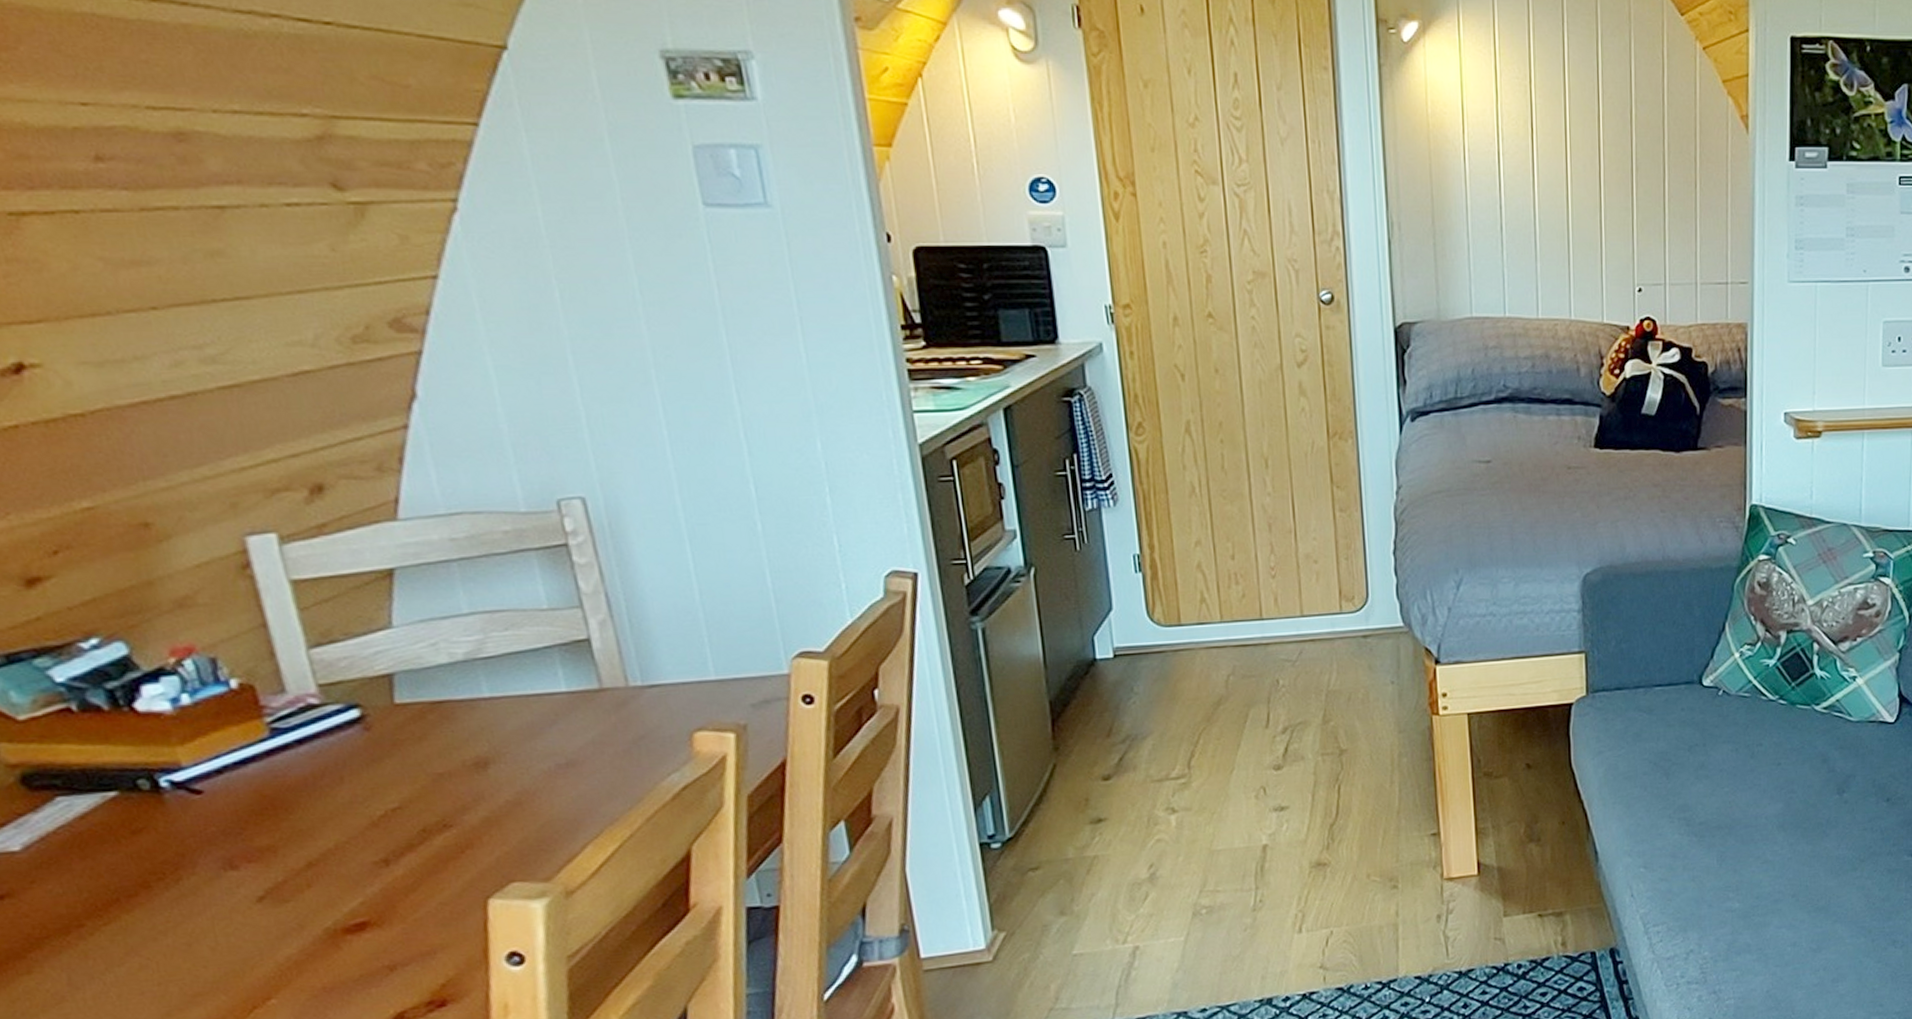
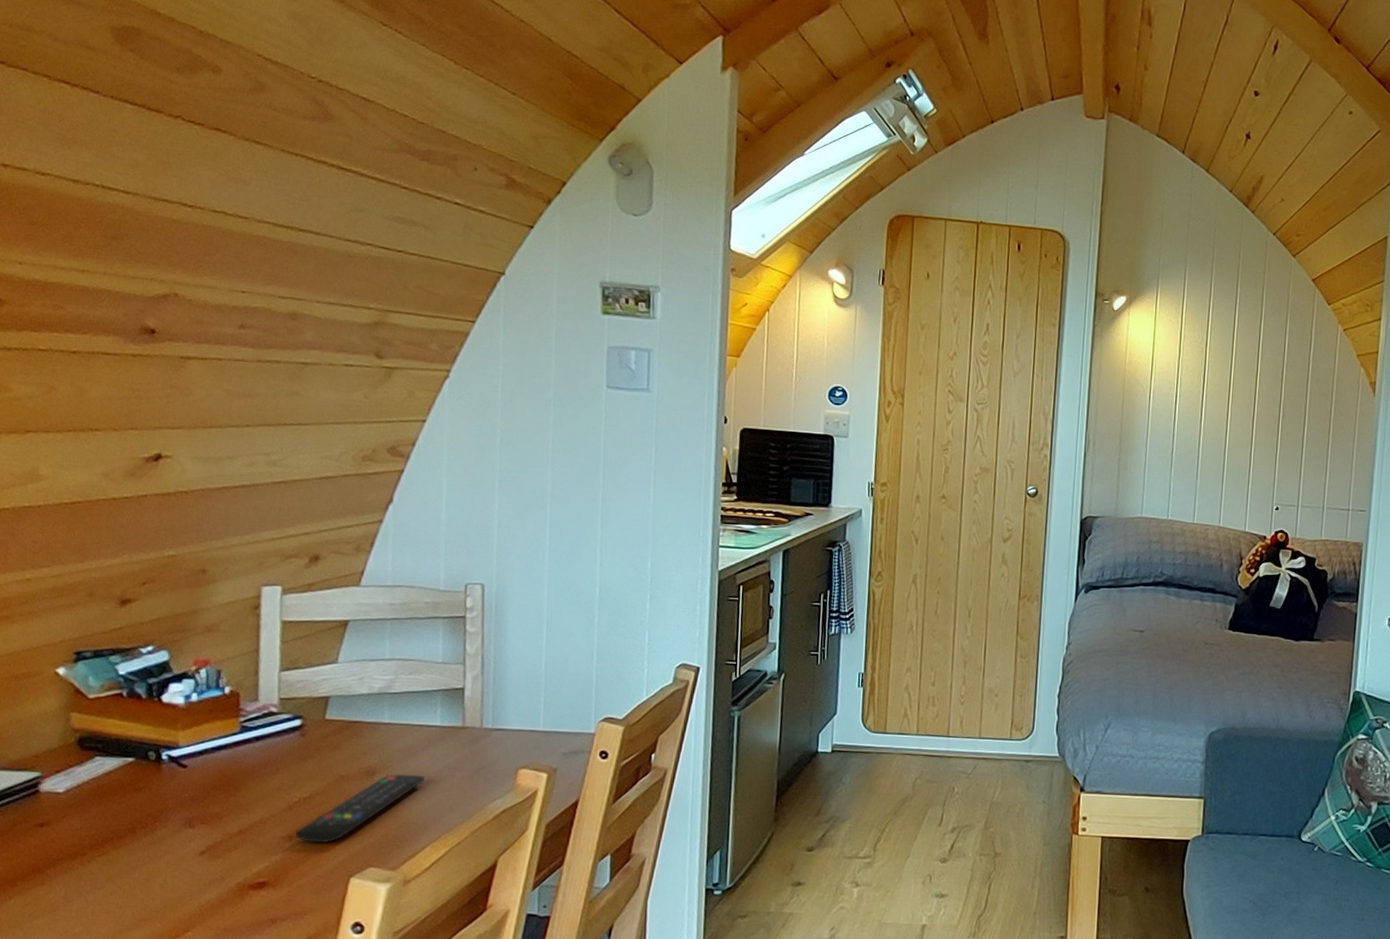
remote control: none [391,758,563,865] -> present [295,773,425,843]

